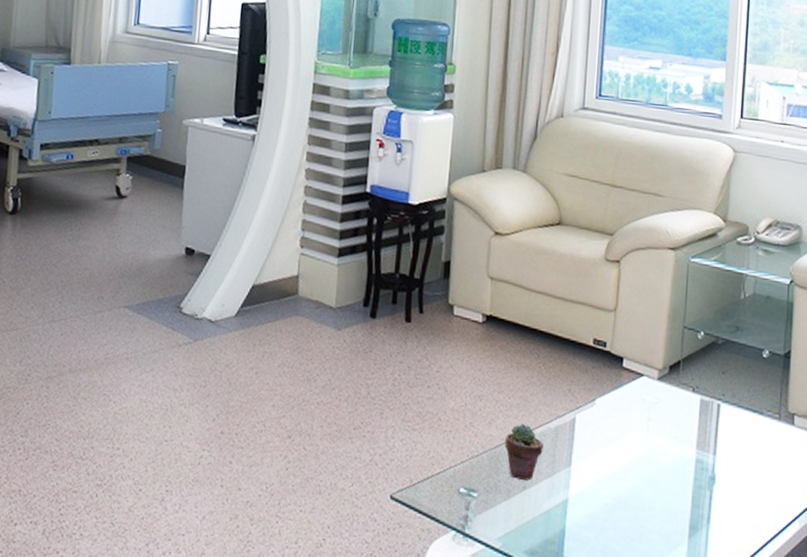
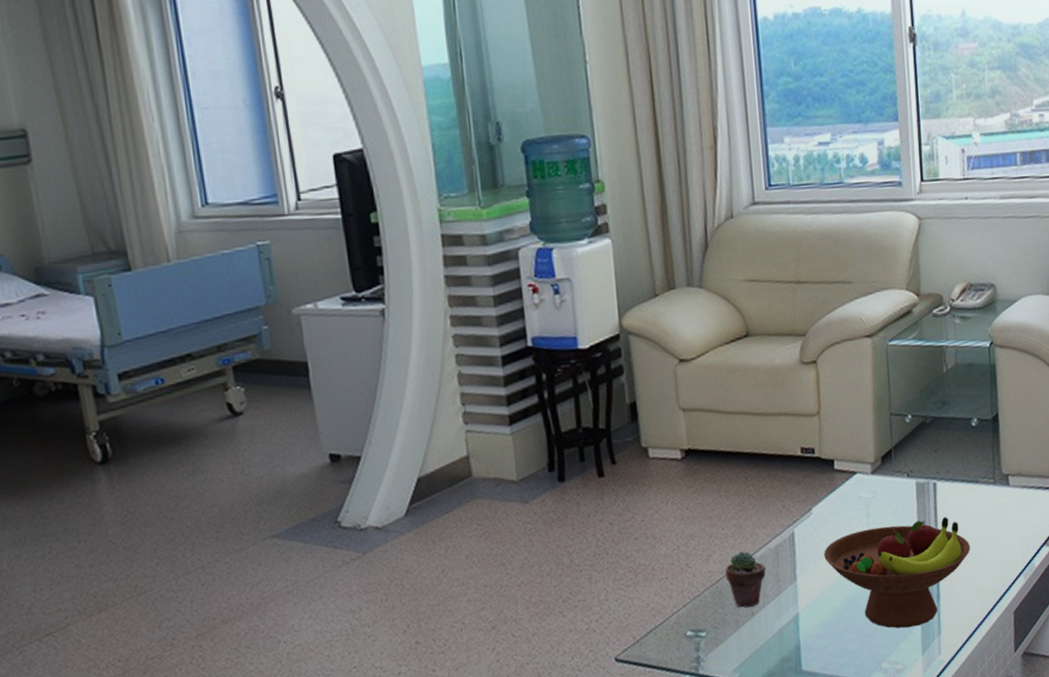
fruit bowl: none [601,432,747,544] -> present [824,517,970,629]

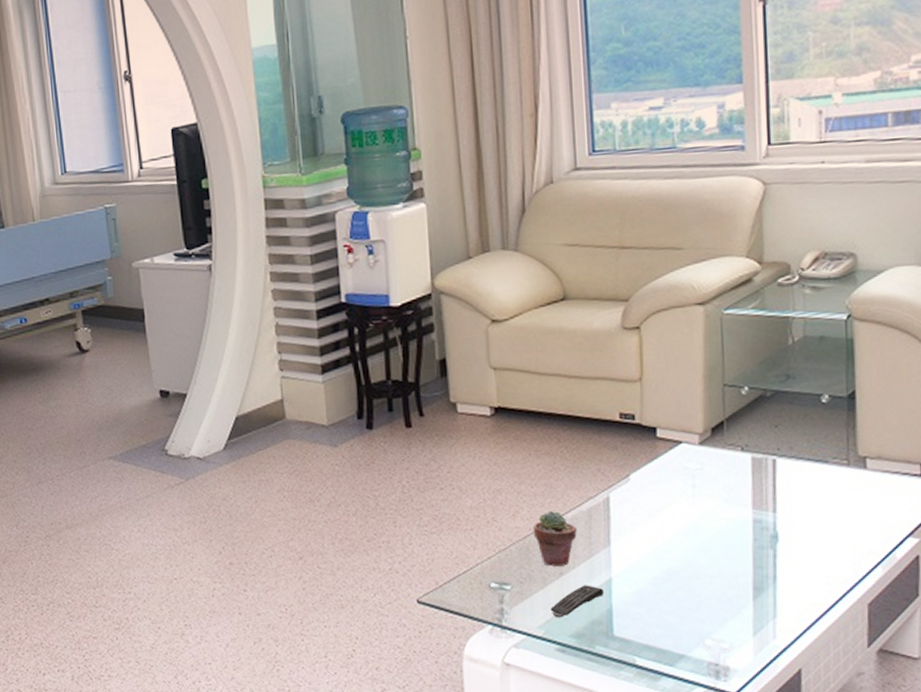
remote control: none [744,622,793,660] -> present [550,585,605,618]
fruit bowl: present [824,517,970,629] -> none [642,496,815,607]

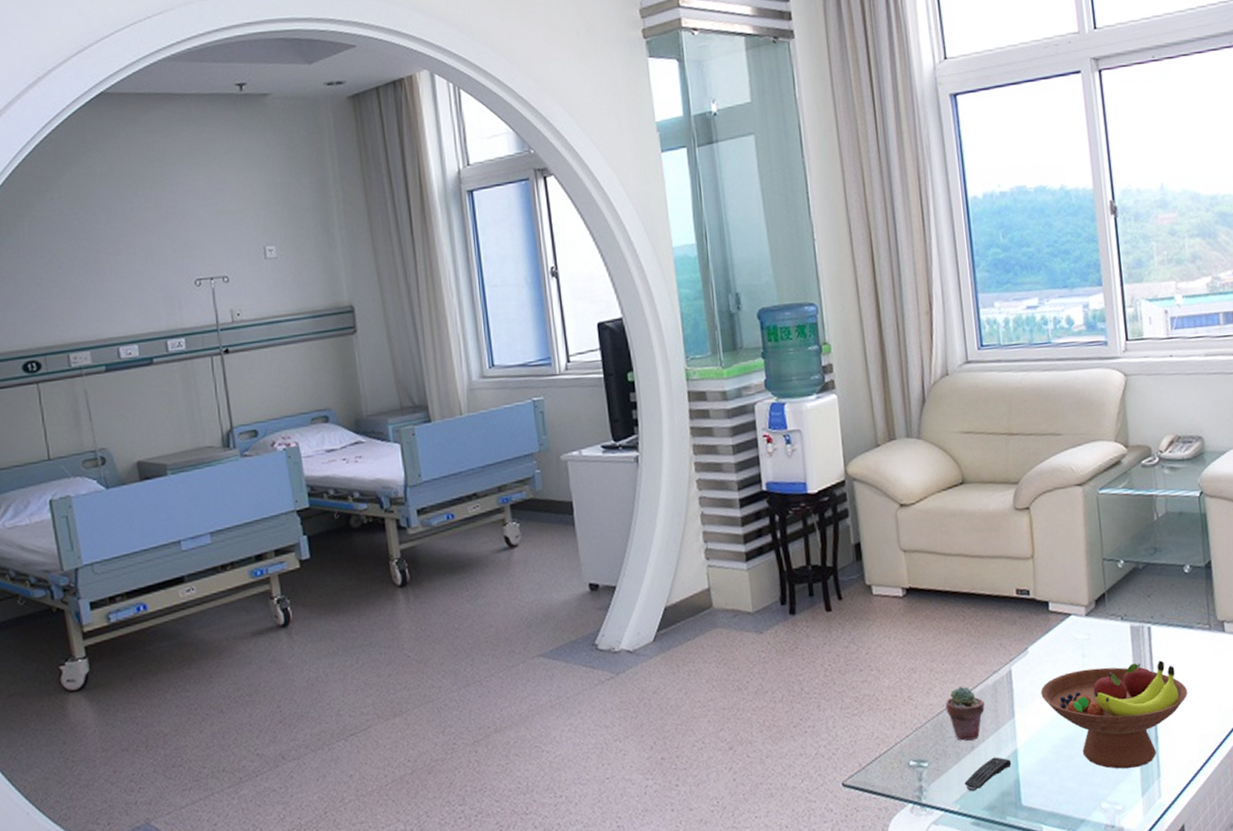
fruit bowl: none [642,496,815,607] -> present [1041,660,1187,769]

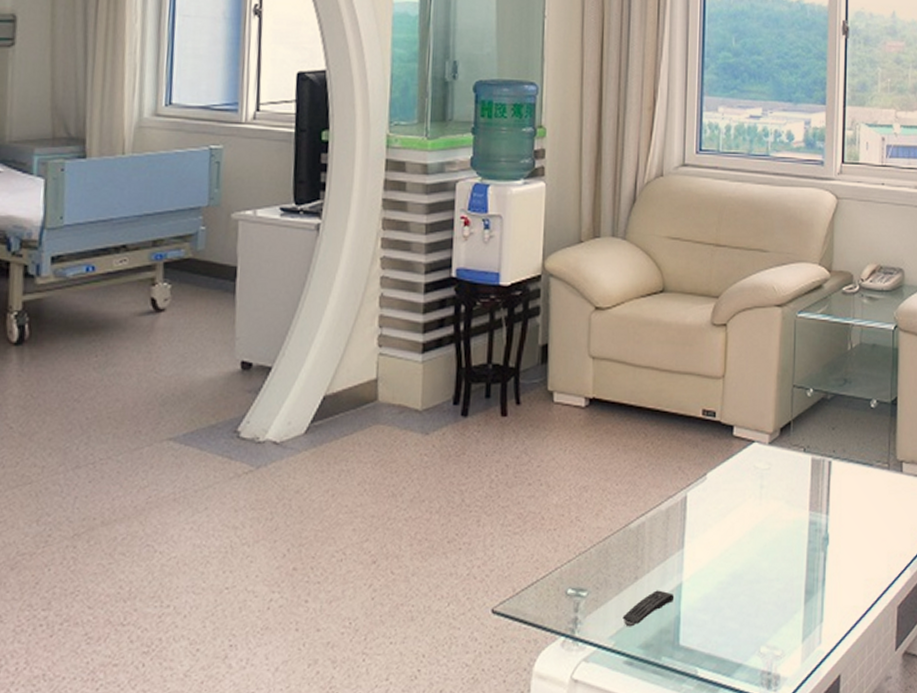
potted succulent: present [945,686,985,741] -> none [613,509,655,570]
fruit bowl: present [1041,660,1187,769] -> none [714,498,859,612]

